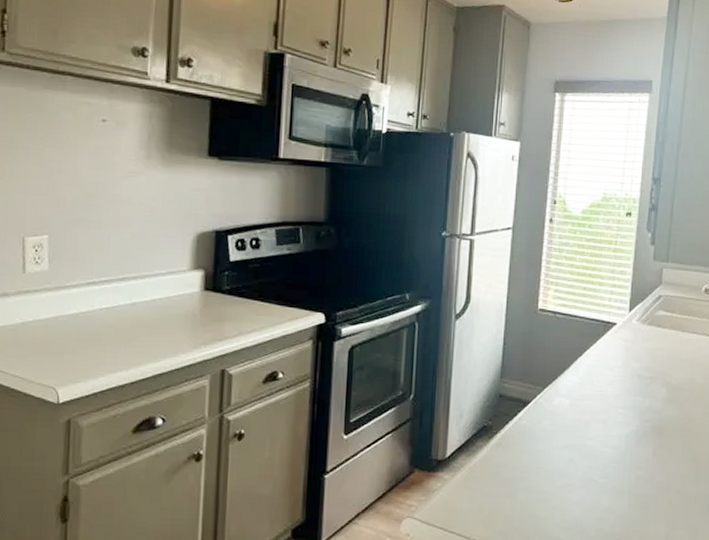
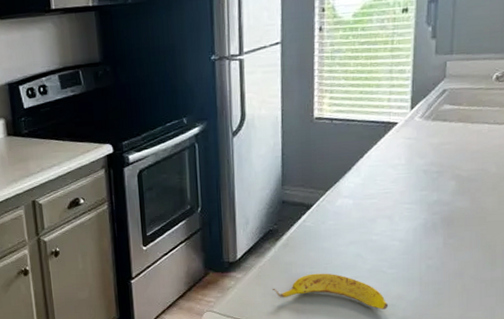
banana: none [480,479,598,524] -> present [272,273,389,310]

